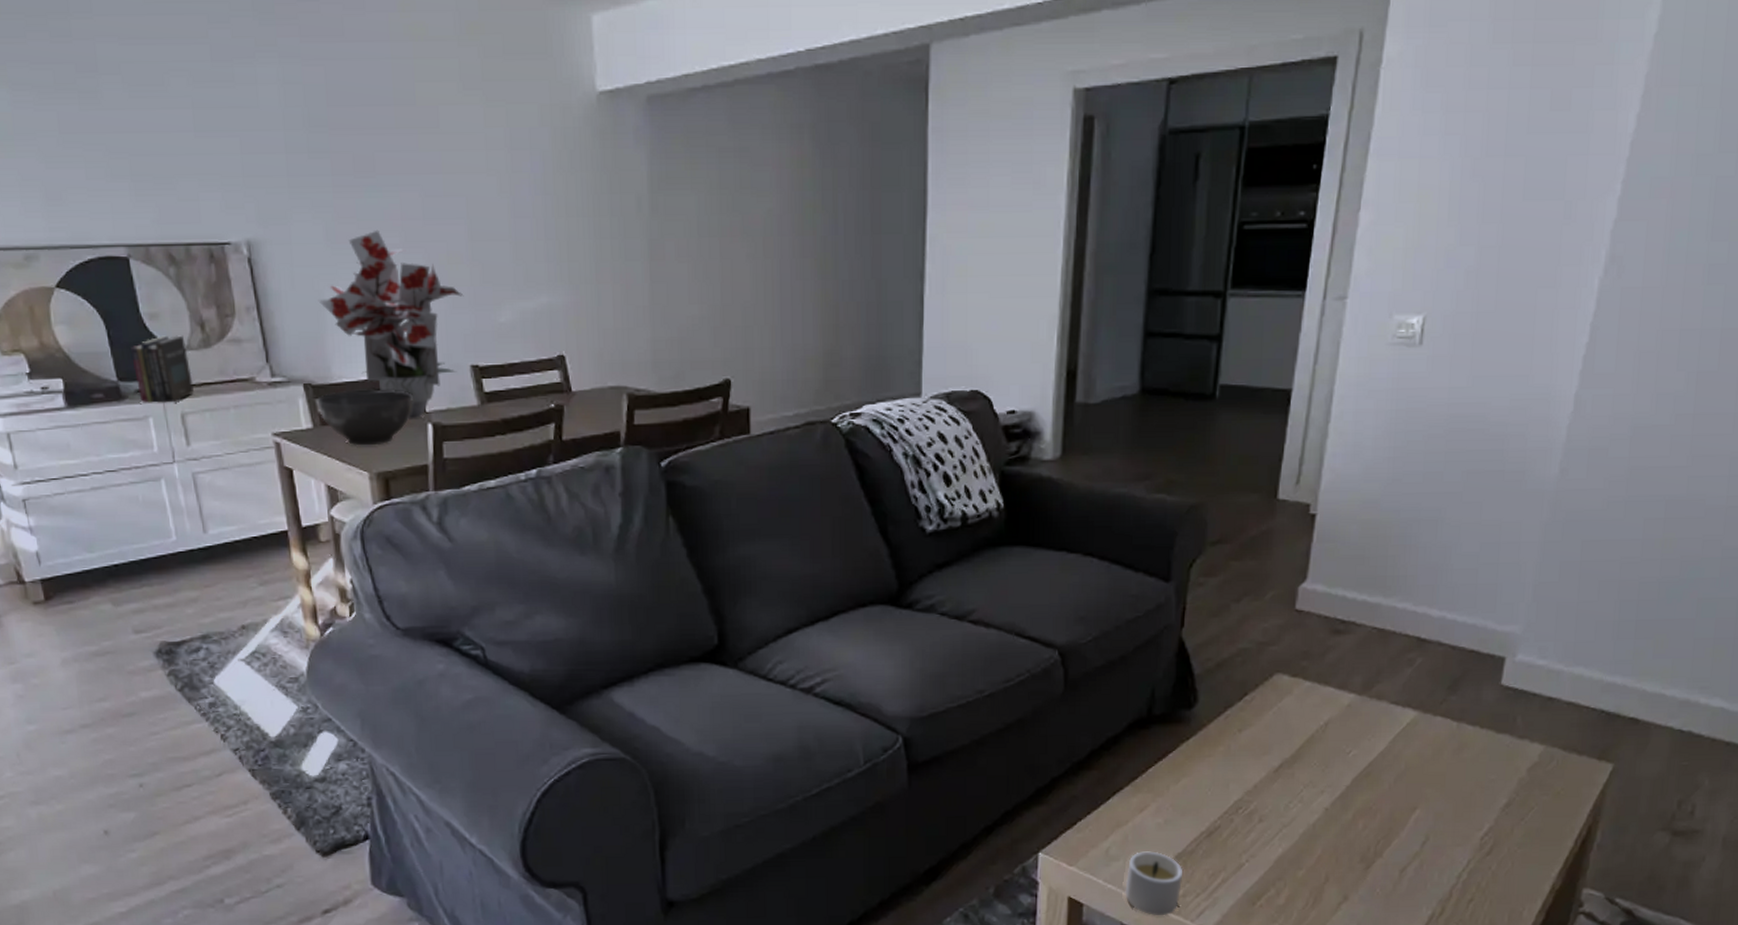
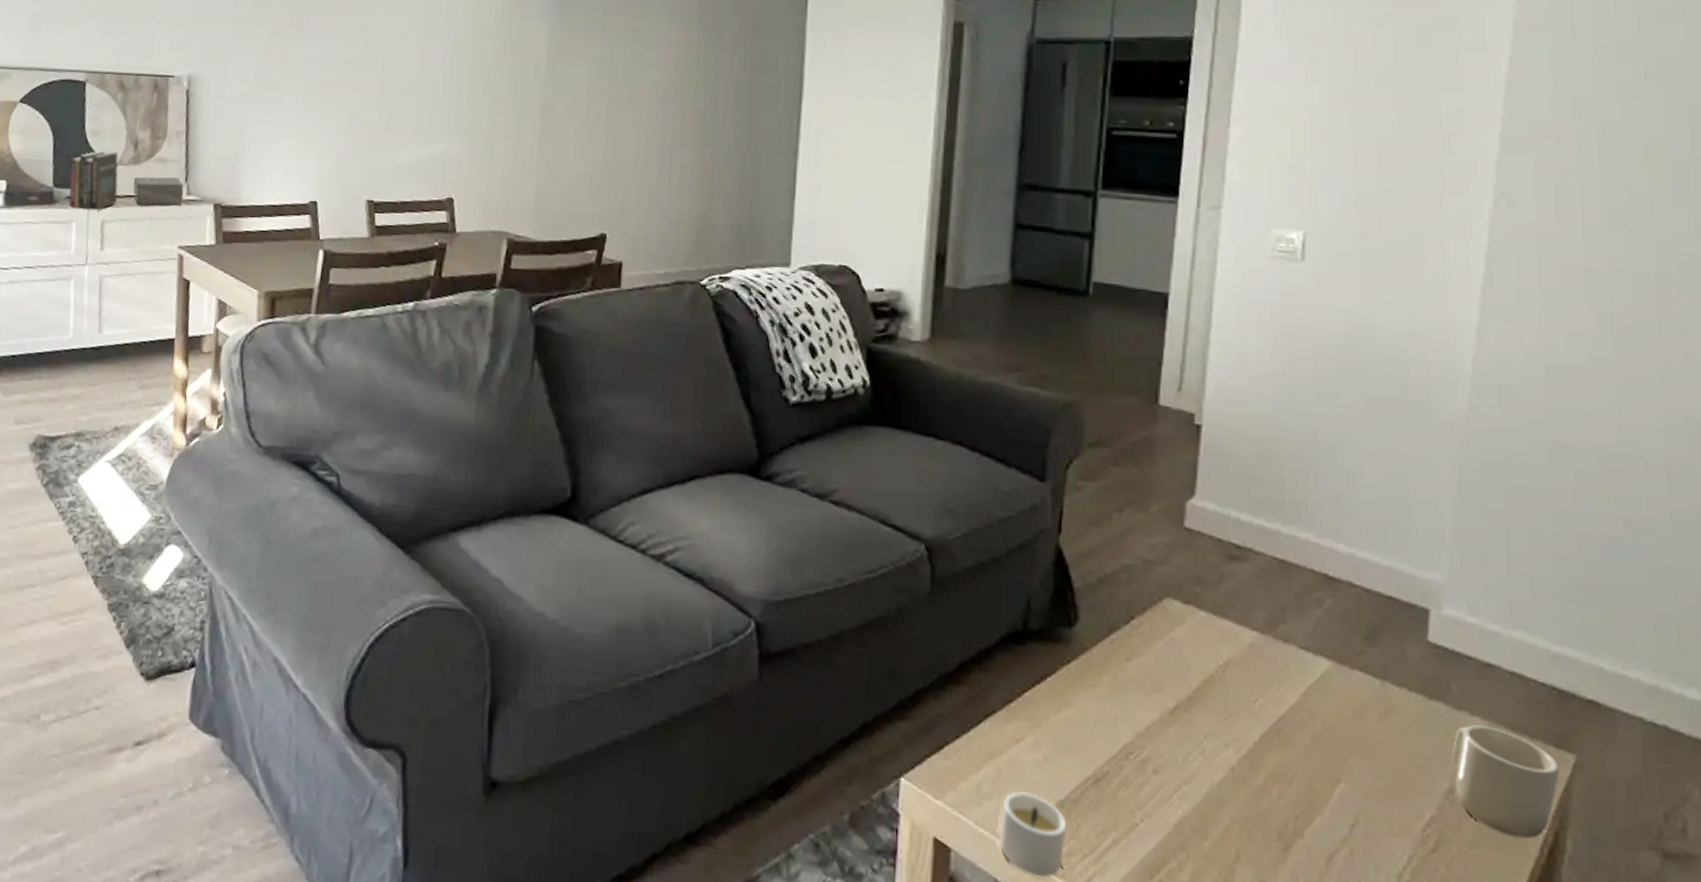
decorative box: none [208,358,268,394] -> present [133,176,184,207]
bowl: present [317,389,413,446] -> none [223,213,310,266]
bouquet: present [318,229,464,419] -> none [240,74,370,245]
mug: none [1511,749,1599,835] -> present [1451,724,1559,839]

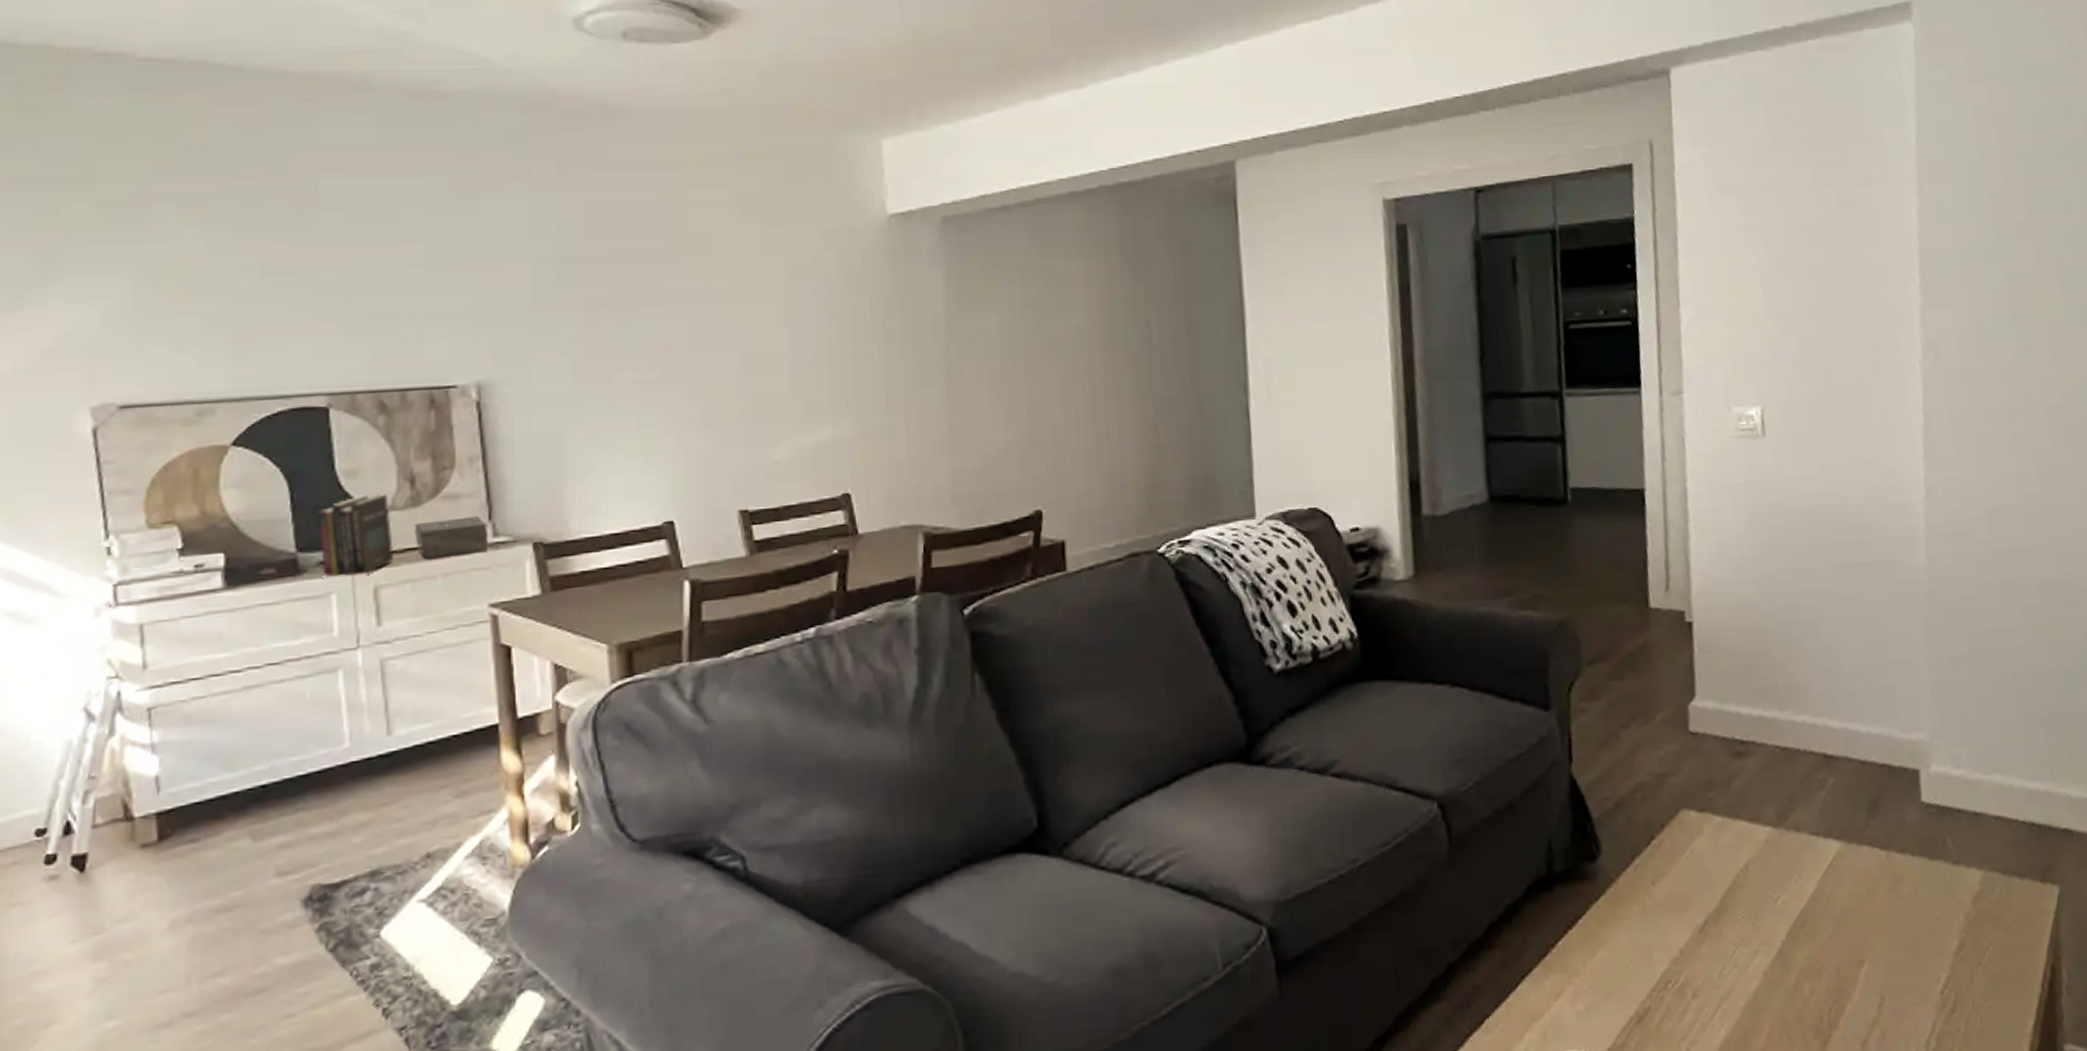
mug: present [1451,724,1559,839] -> none [1956,874,2048,980]

